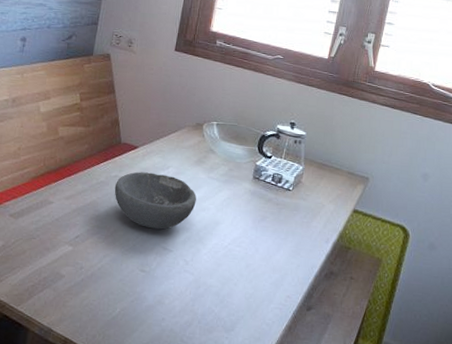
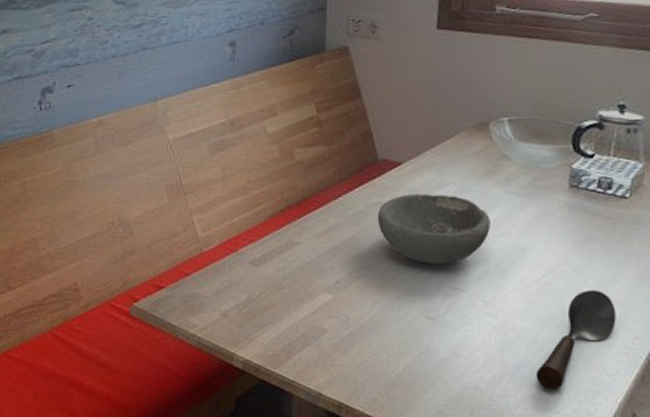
spoon: none [216,257,276,336] -> present [536,289,616,391]

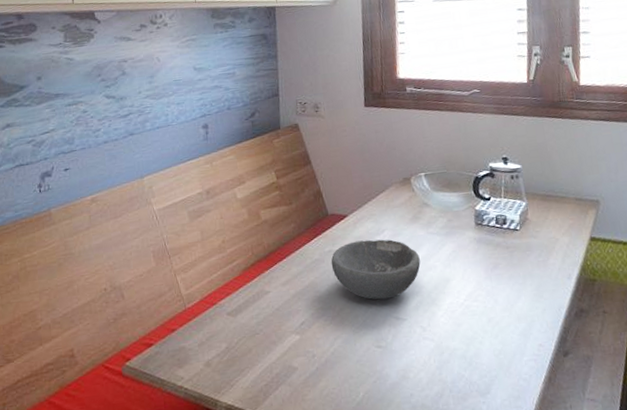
spoon: present [536,289,616,391] -> none [468,308,524,400]

